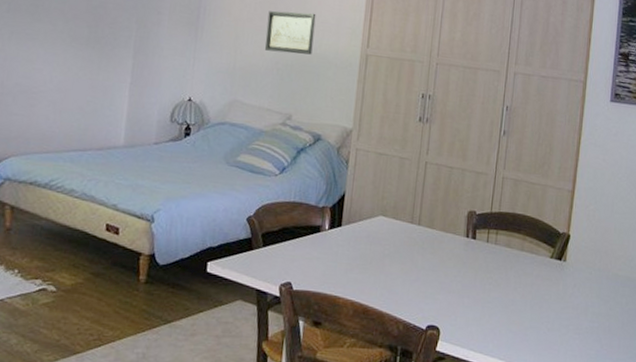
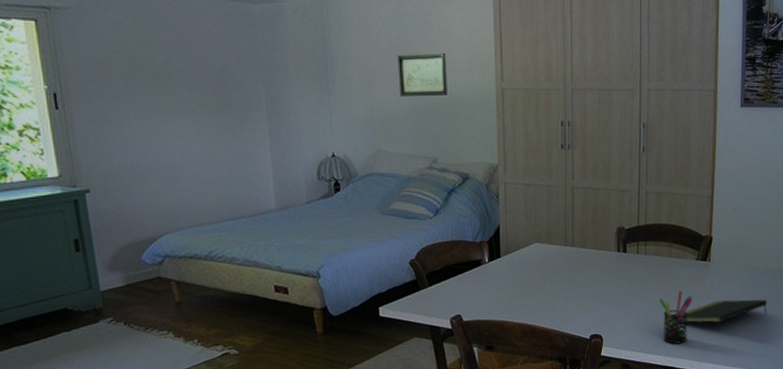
pen holder: none [505,289,543,350] -> present [659,290,692,344]
notepad: none [529,307,626,332] -> present [681,299,767,324]

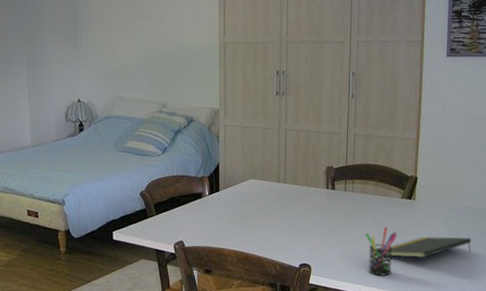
wall art: present [397,52,448,97] -> none [135,12,177,50]

